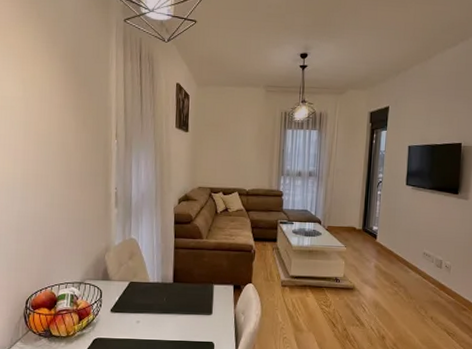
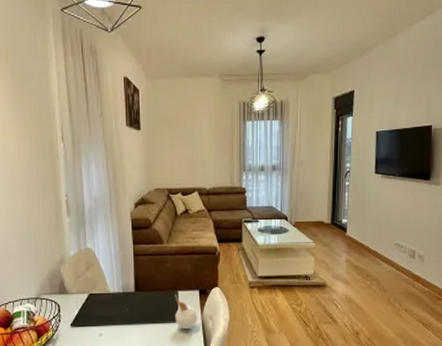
candle: none [209,289,231,323] -> present [175,295,198,330]

